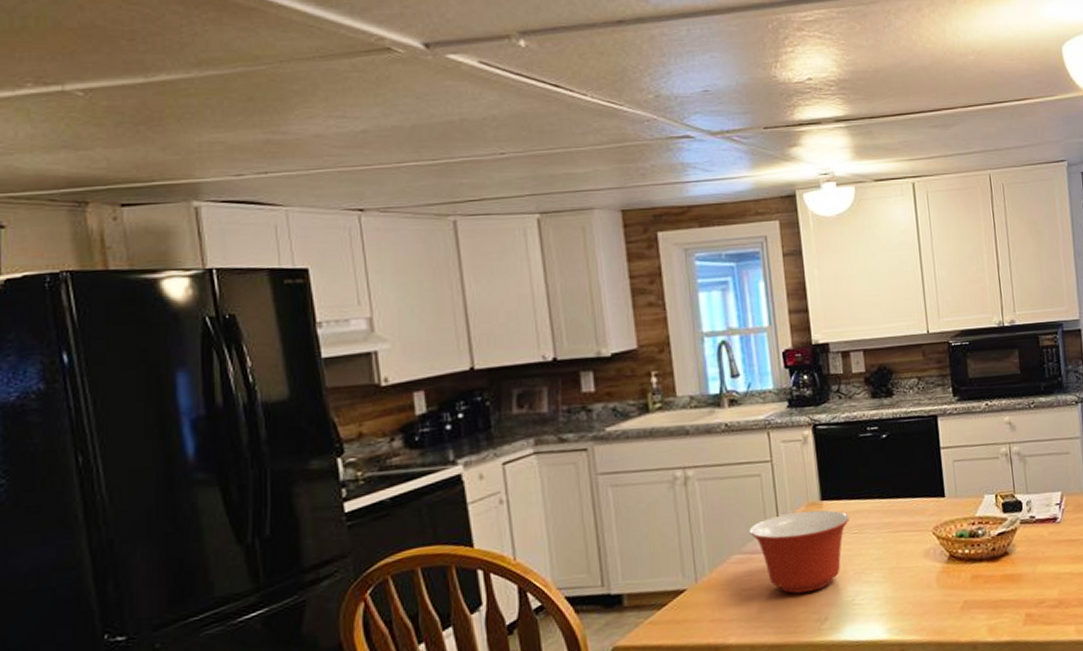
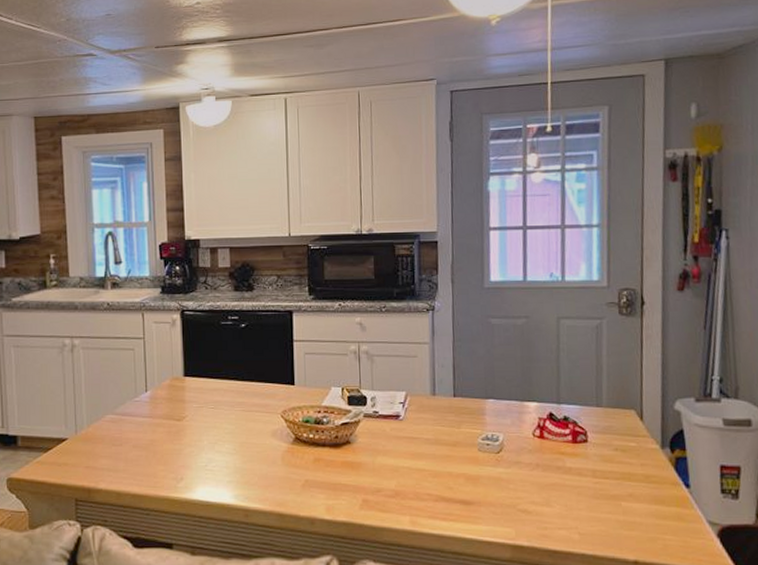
mixing bowl: present [749,510,851,594] -> none [121,385,208,454]

